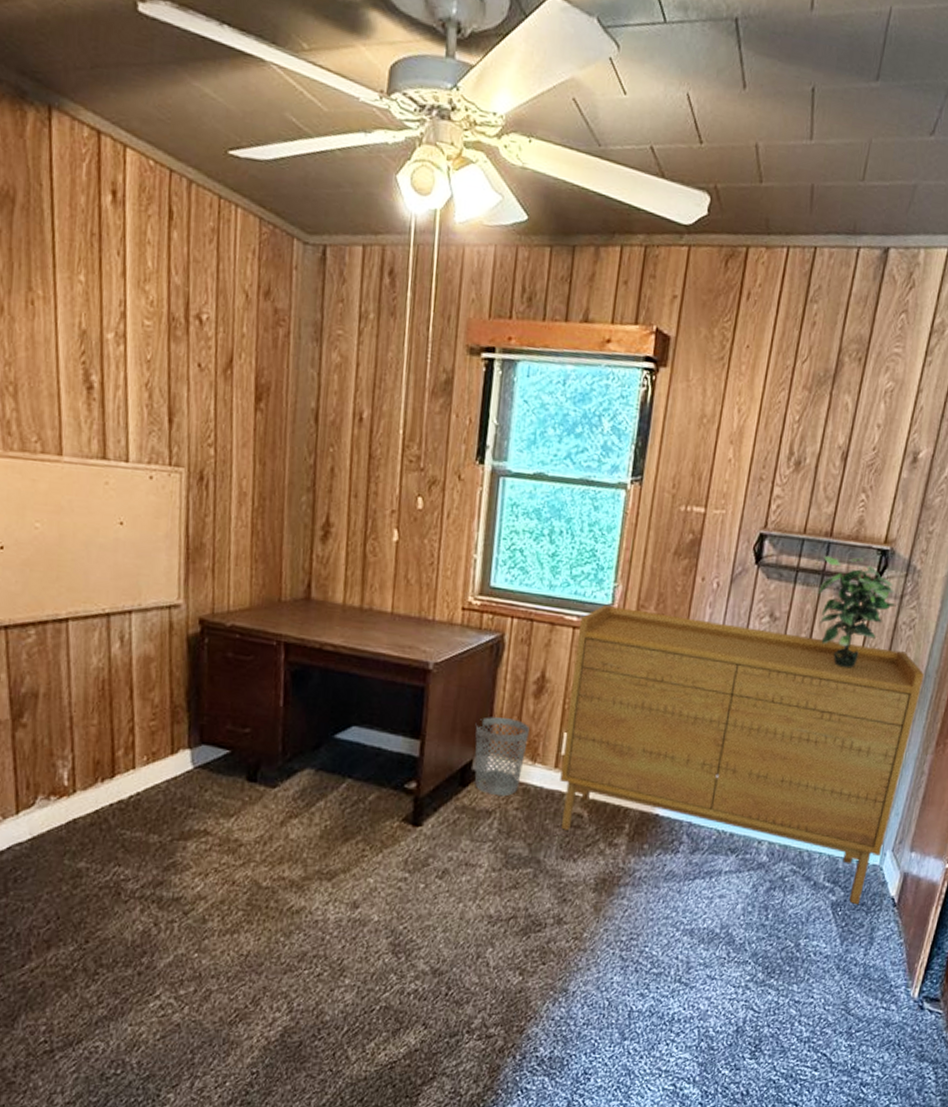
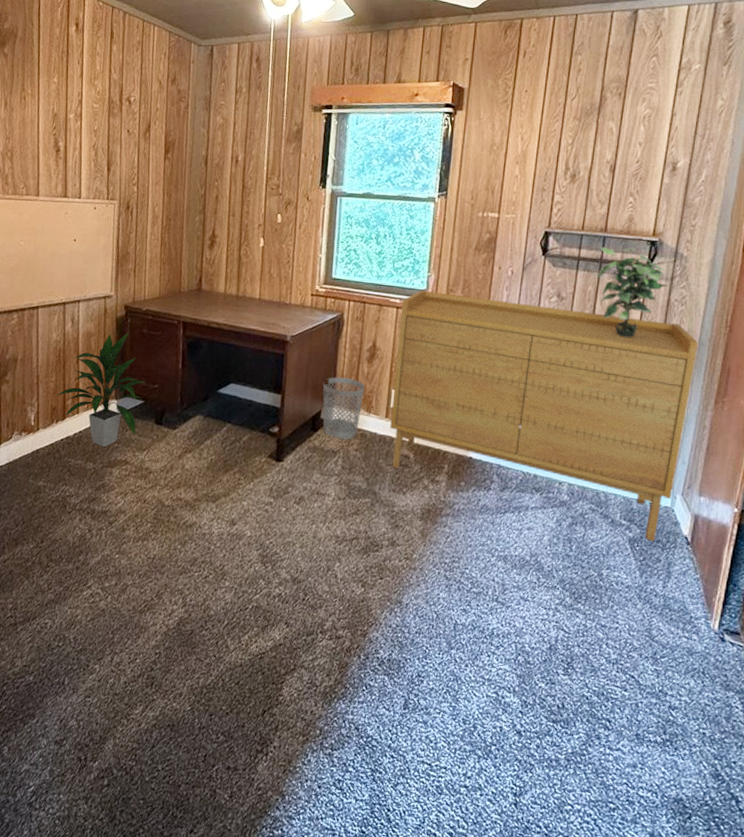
indoor plant: none [98,656,232,814] -> present [55,332,146,447]

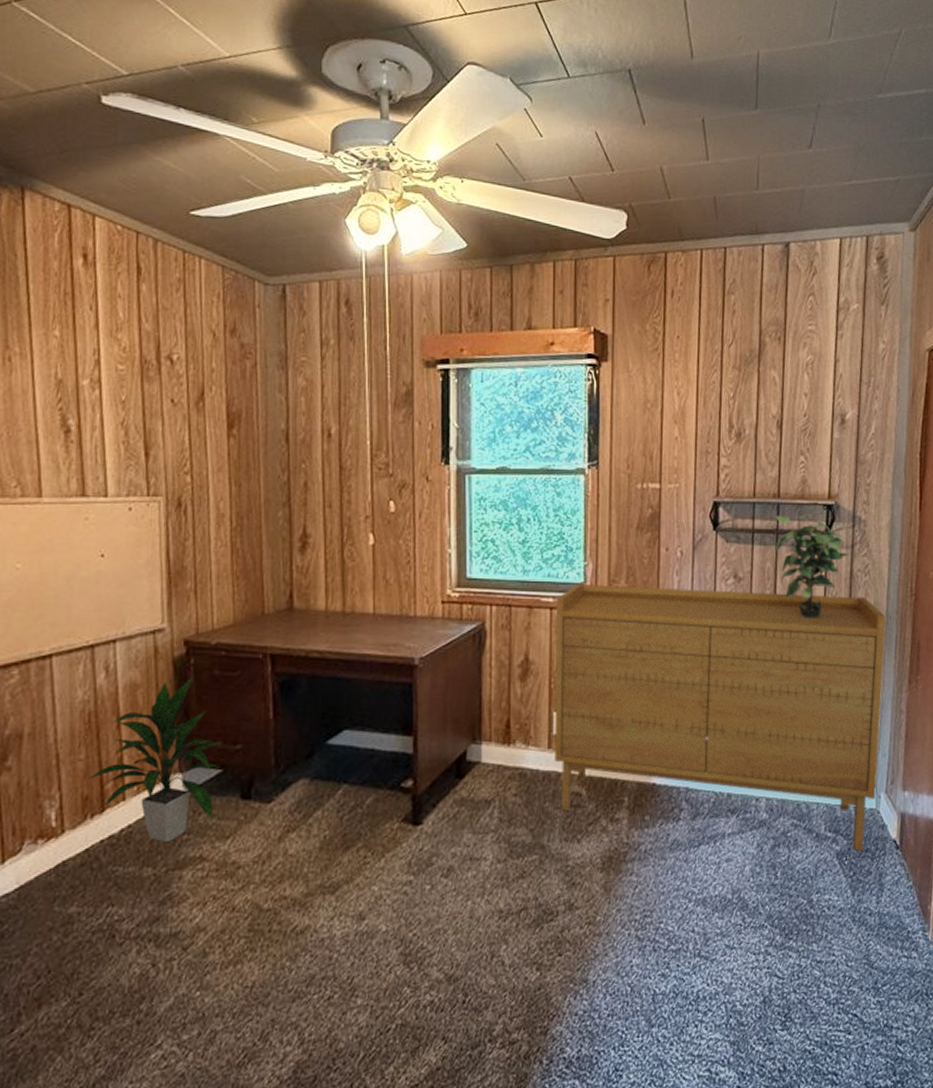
wastebasket: present [323,377,365,440] -> none [466,704,519,784]

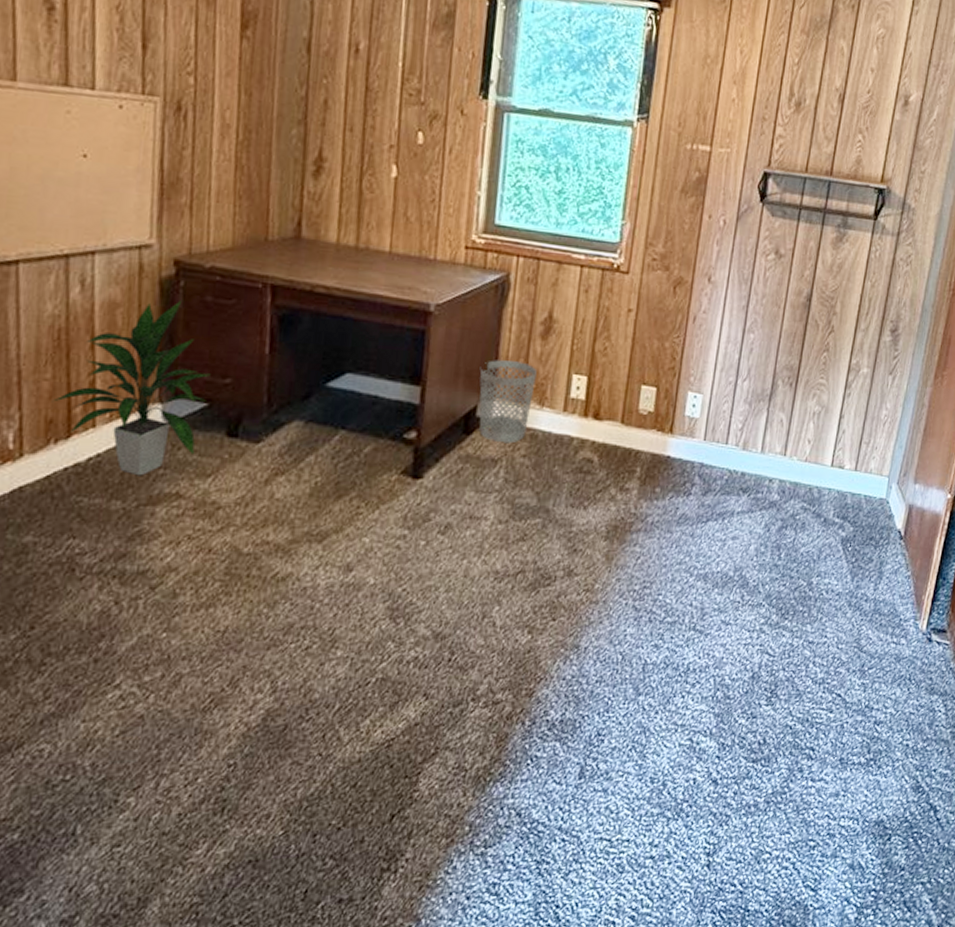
wastebasket: none [466,704,519,784] -> present [479,360,537,444]
sideboard: present [554,583,886,852] -> none [569,242,922,540]
potted plant: present [775,514,849,619] -> none [820,193,894,304]

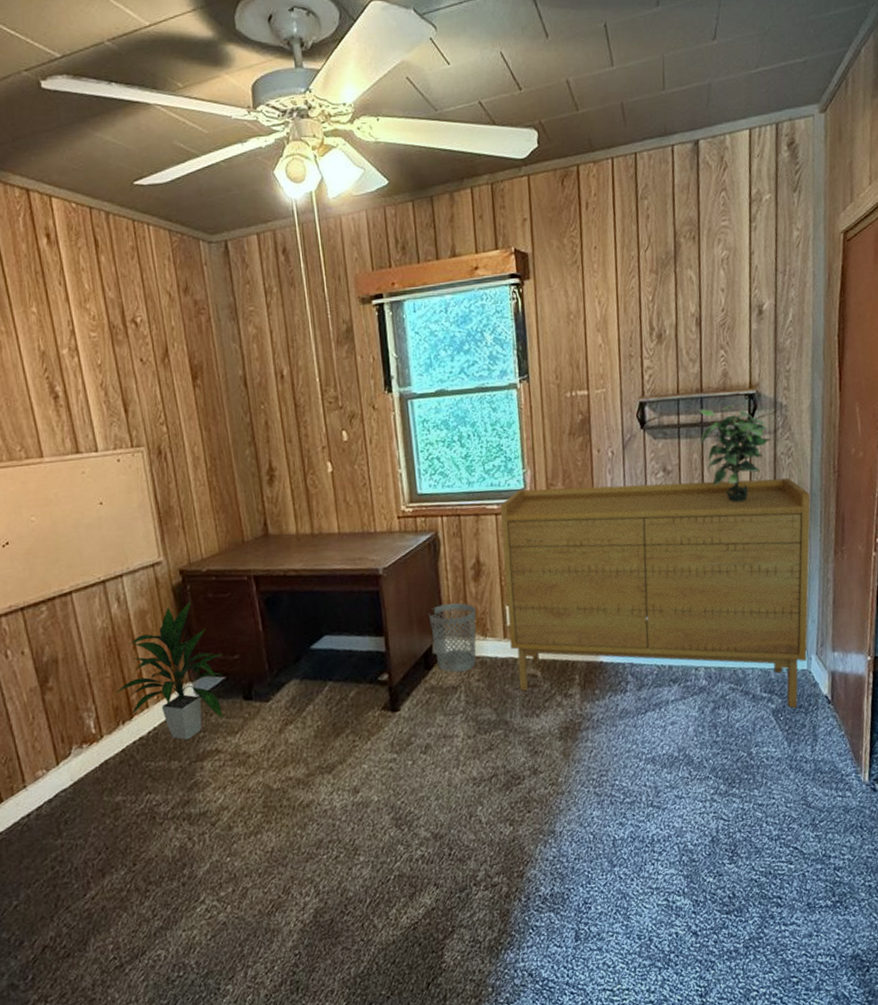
sideboard: none [569,242,922,540] -> present [500,478,811,709]
potted plant: none [820,193,894,304] -> present [698,405,772,503]

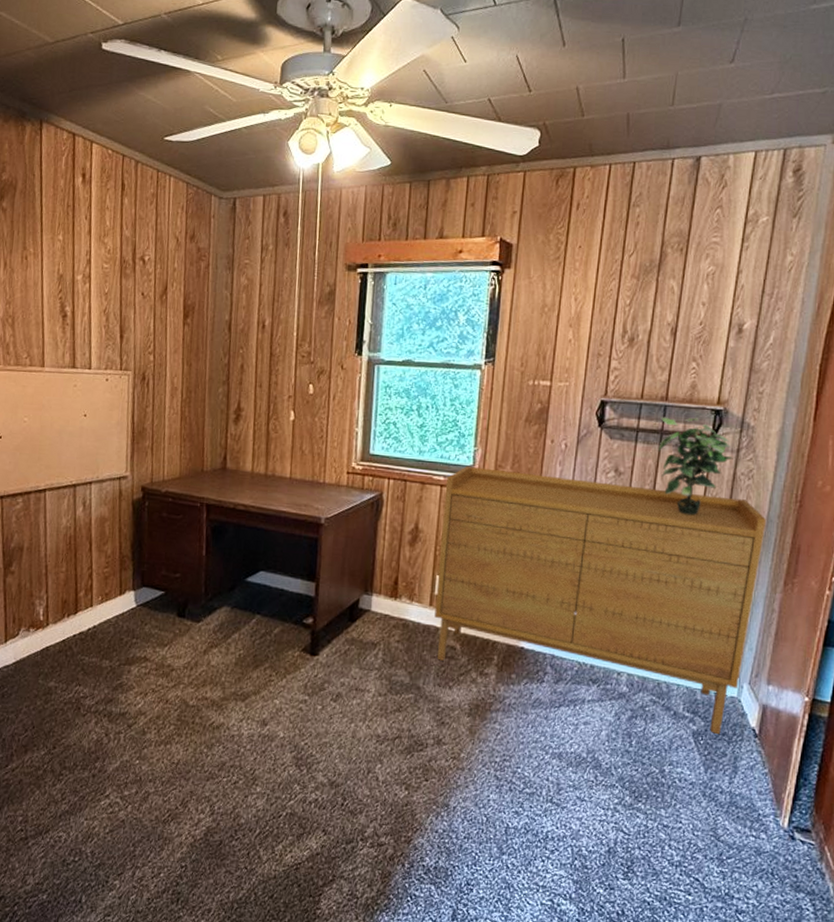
indoor plant: present [114,601,224,741] -> none [65,516,166,643]
wastebasket: present [428,603,476,672] -> none [360,562,407,631]

